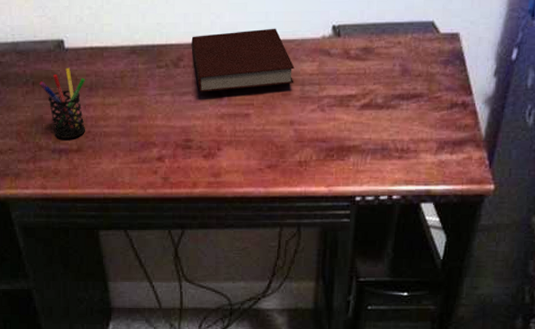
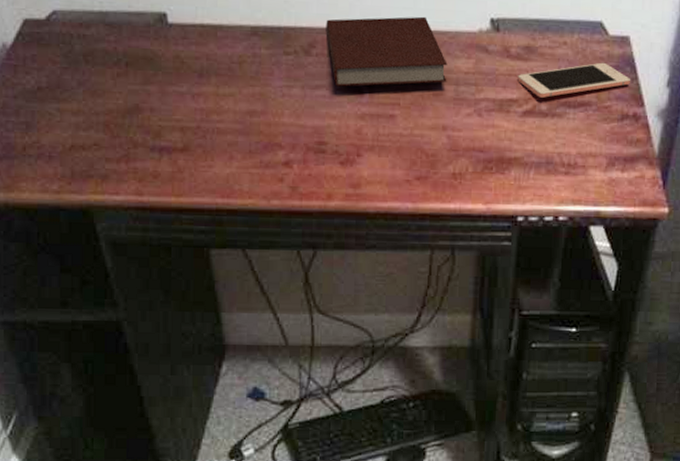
pen holder: present [39,67,86,138] -> none [135,47,195,134]
cell phone: none [356,58,459,92] -> present [518,62,630,98]

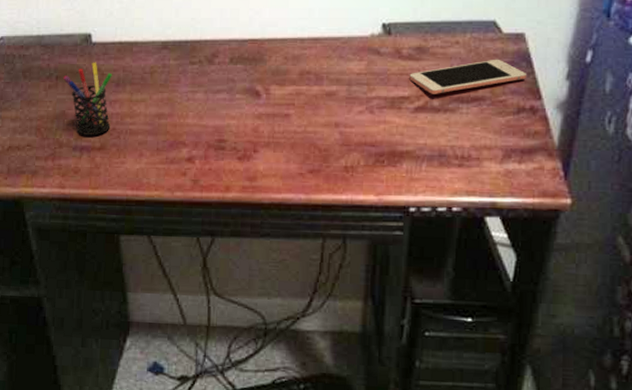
pen holder: none [135,47,195,134] -> present [63,62,113,135]
notebook: present [326,16,448,87] -> none [227,25,340,91]

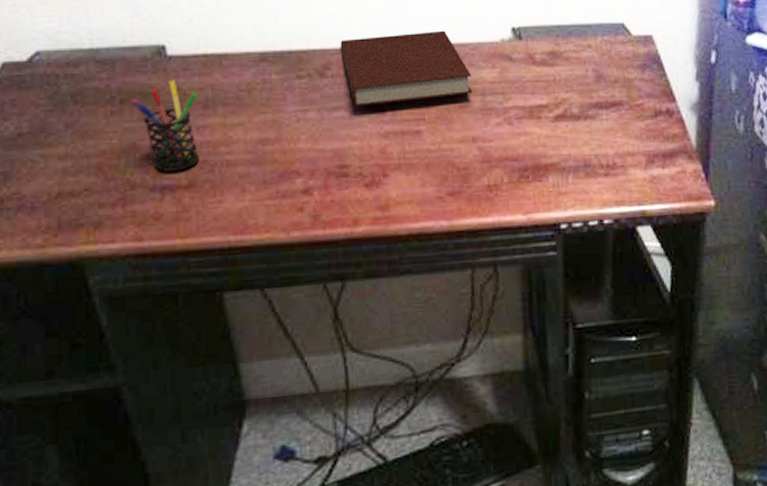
notebook: none [227,25,340,91] -> present [340,30,473,107]
cell phone: present [409,59,526,94] -> none [545,62,659,101]

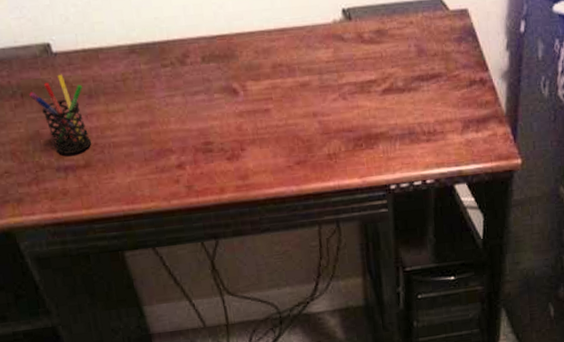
notebook: present [340,30,473,107] -> none [195,15,311,90]

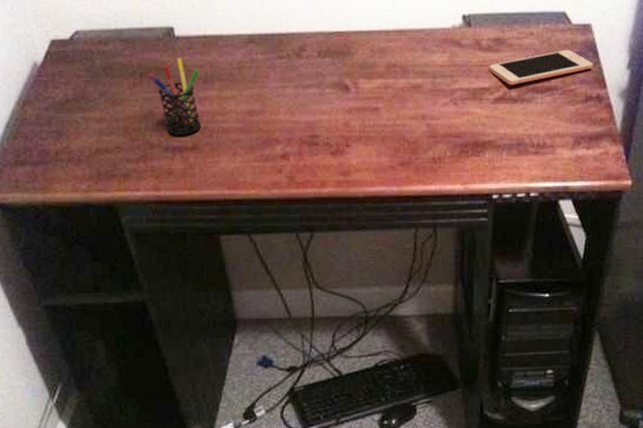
cell phone: none [373,35,474,76] -> present [489,49,593,85]

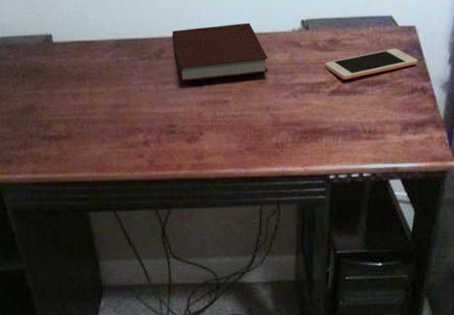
pen holder: present [148,57,202,135] -> none [29,60,75,126]
notebook: none [314,17,425,85] -> present [172,22,268,82]

